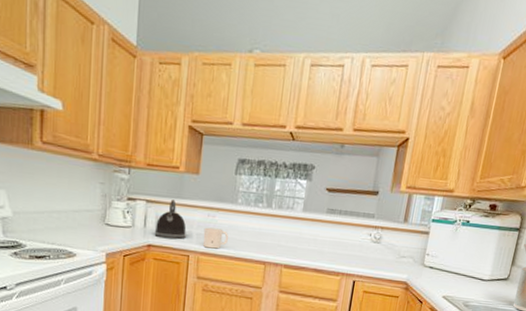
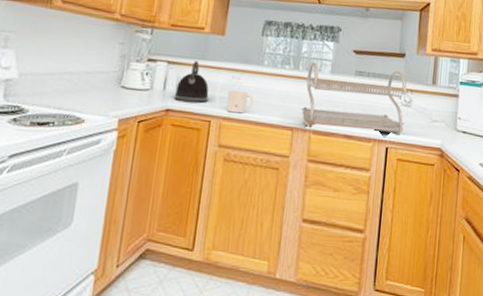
dish rack: none [273,200,379,270] -> present [301,62,408,136]

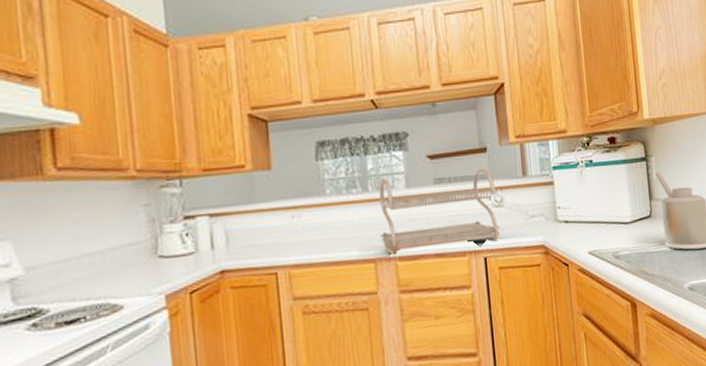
kettle: present [173,61,209,104] -> none [226,206,269,259]
mug: present [226,90,254,114] -> none [290,230,324,258]

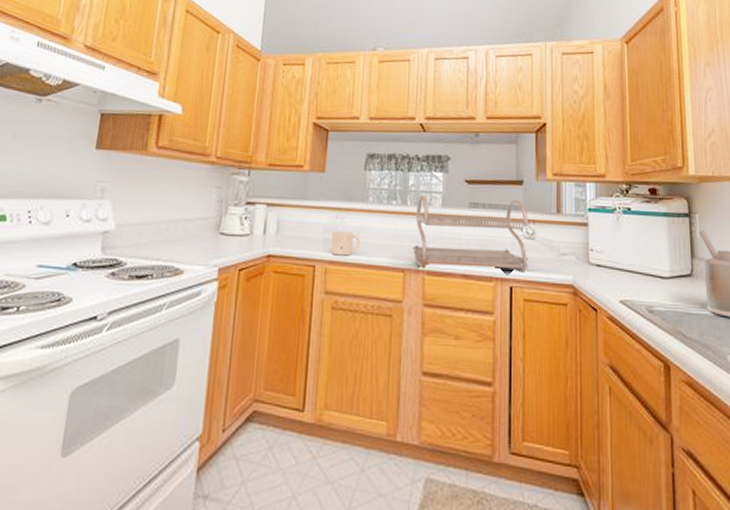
mug: none [290,230,324,258] -> present [330,231,361,256]

